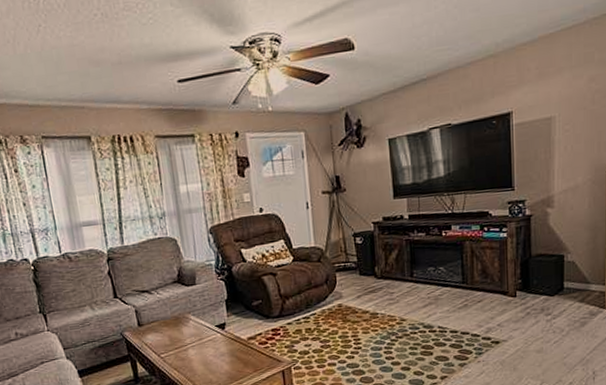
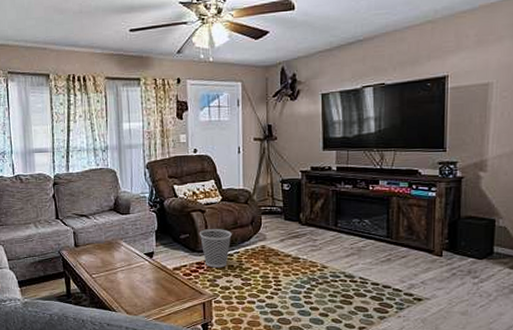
wastebasket: none [272,291,307,333] -> present [199,229,232,268]

